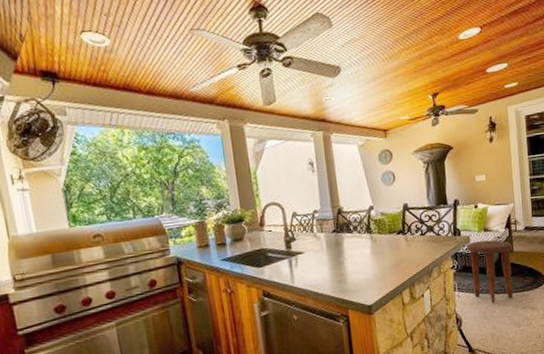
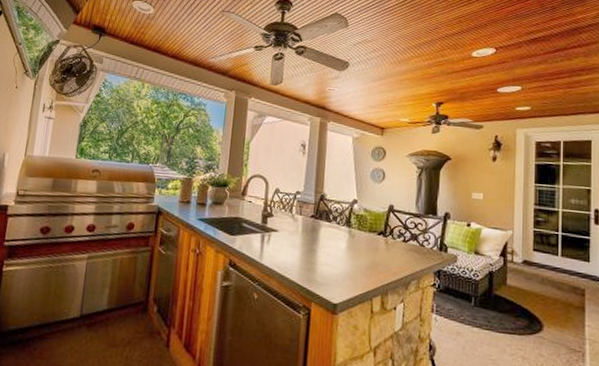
side table: present [467,240,513,304] -> none [452,263,507,339]

